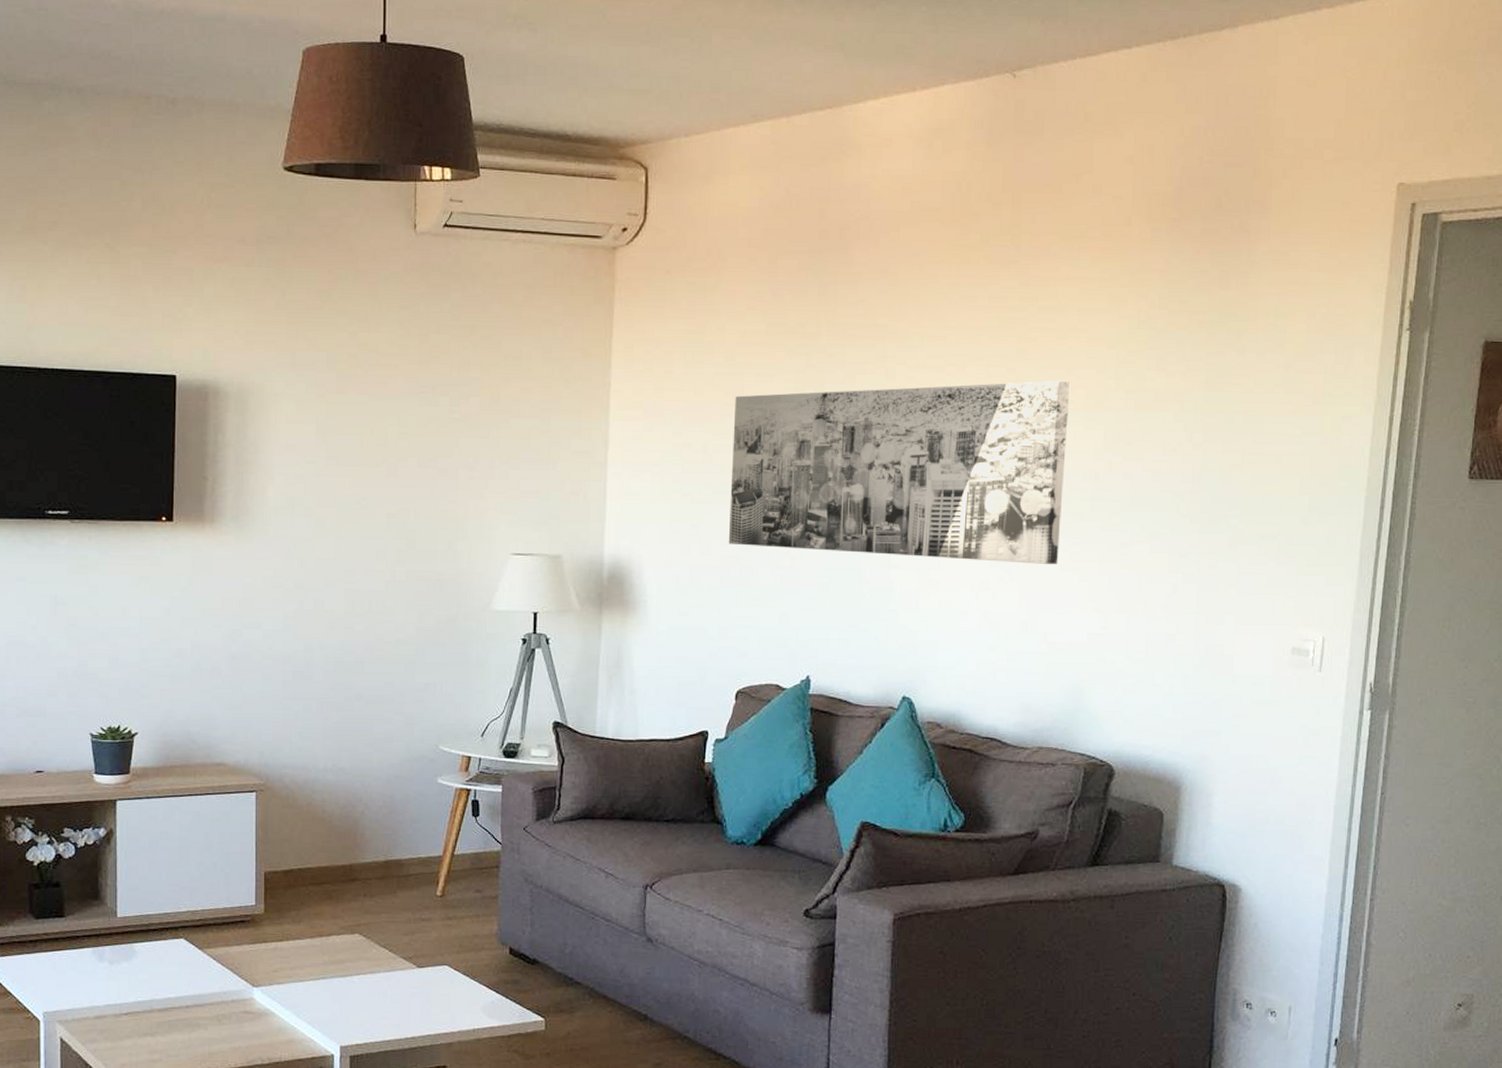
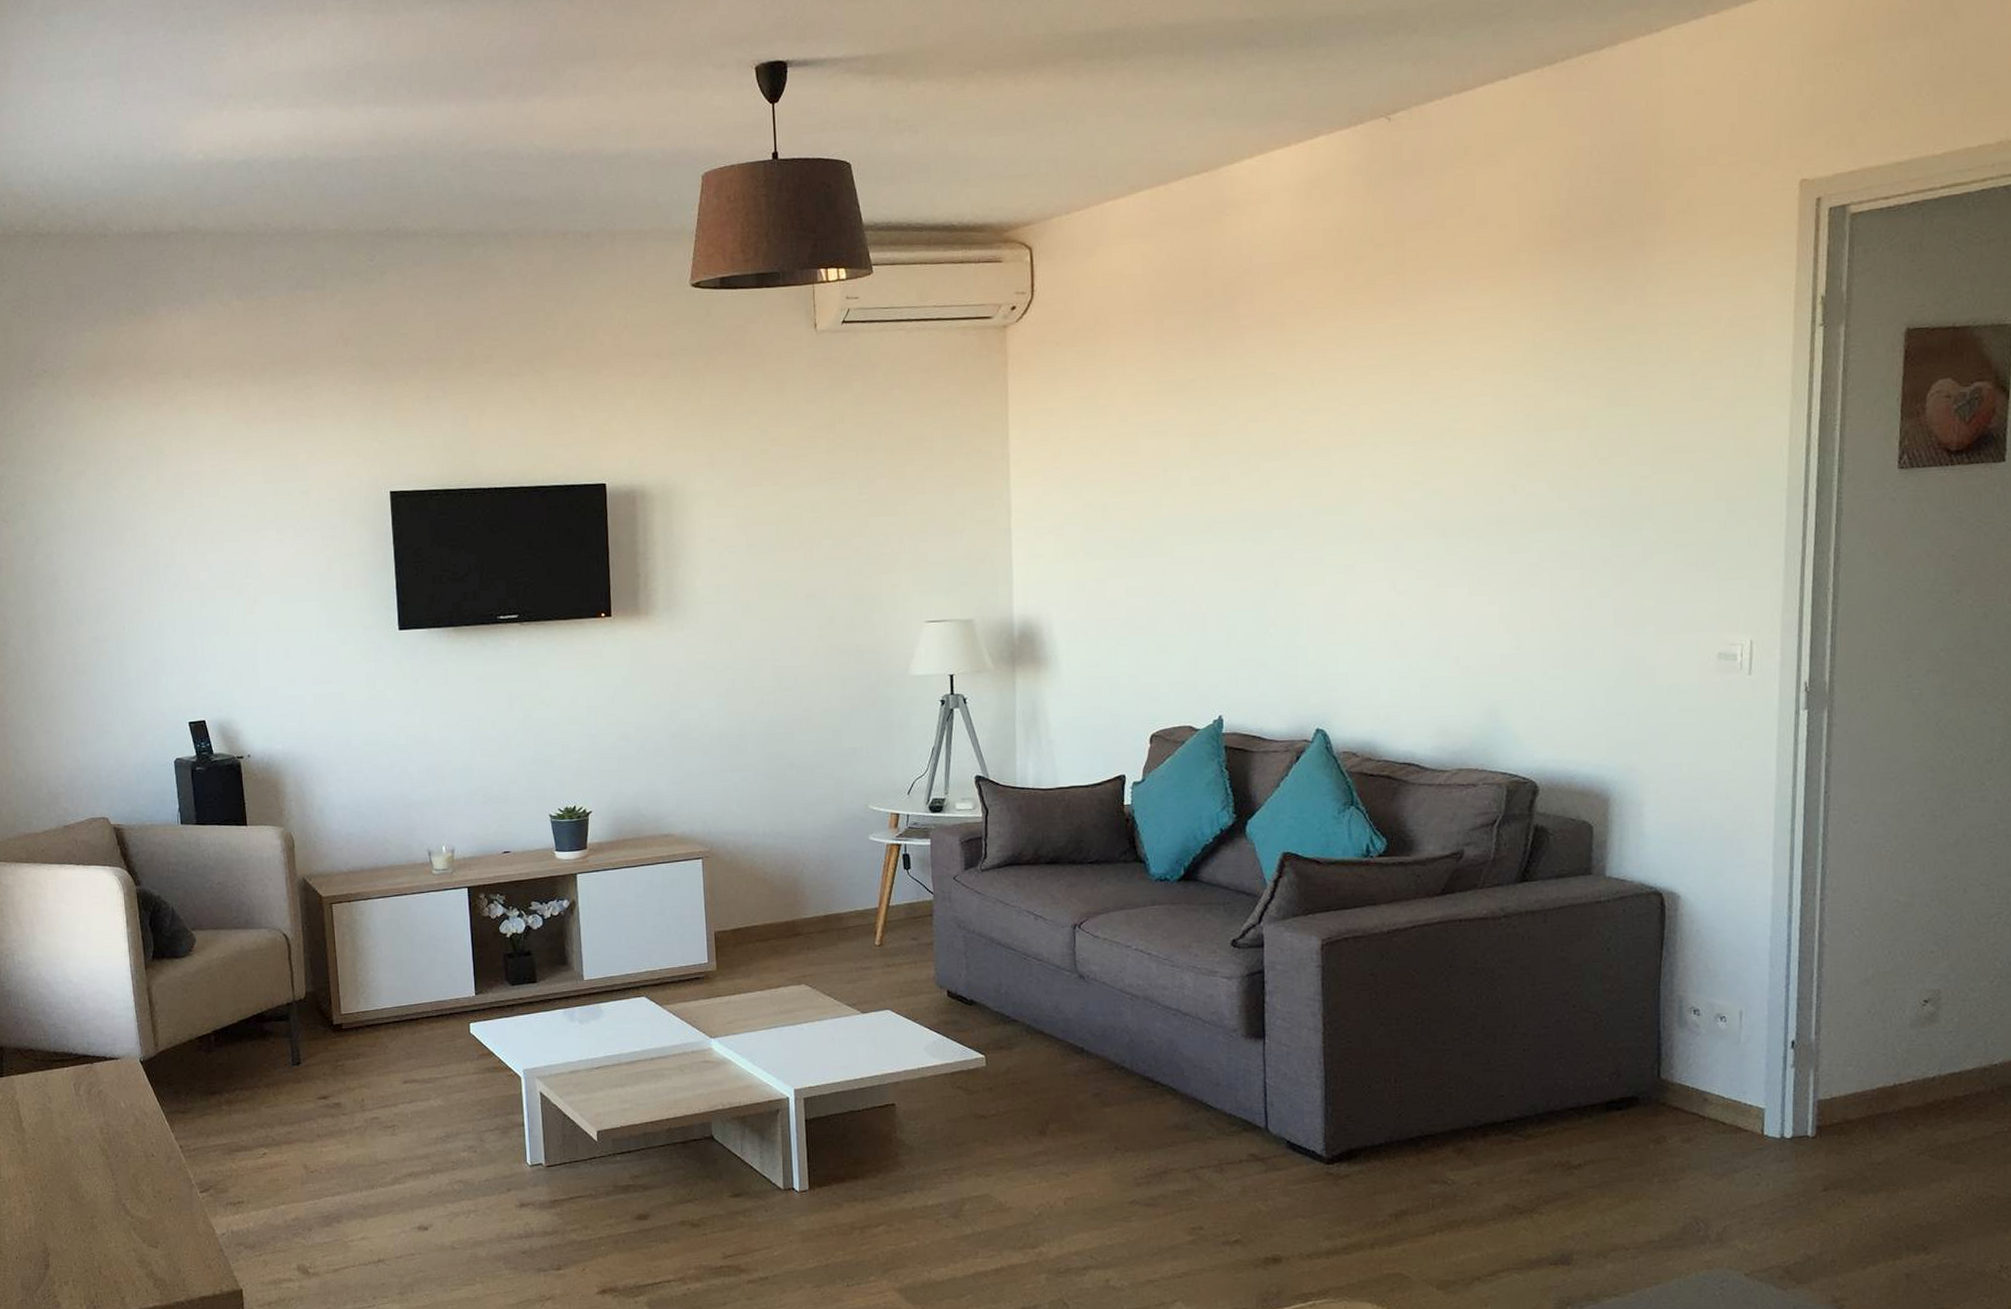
wall art: present [728,381,1071,565] -> none [1131,410,1467,596]

